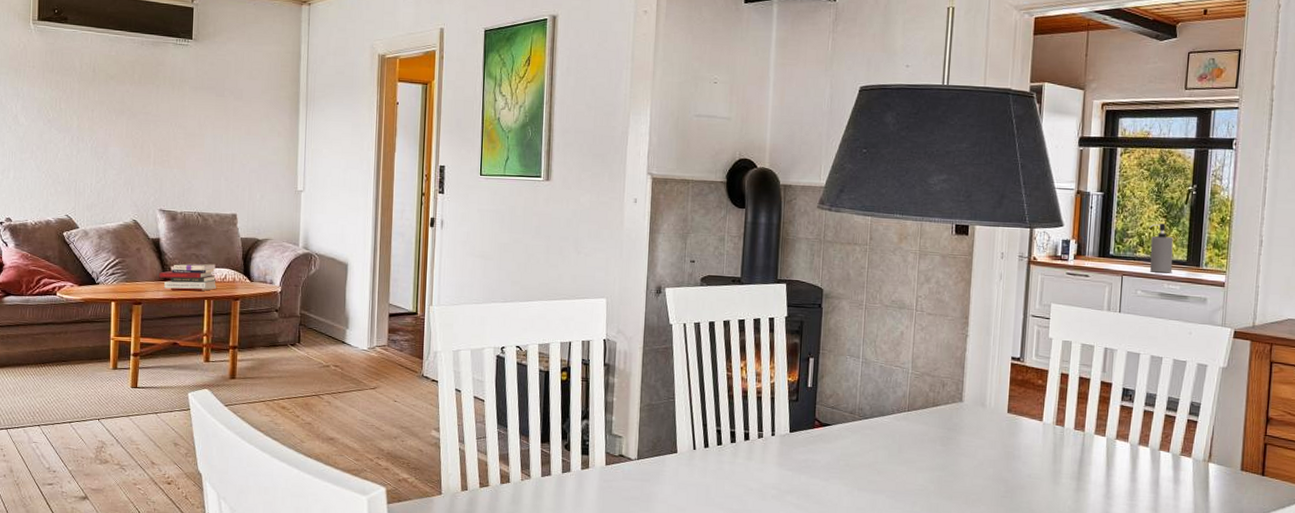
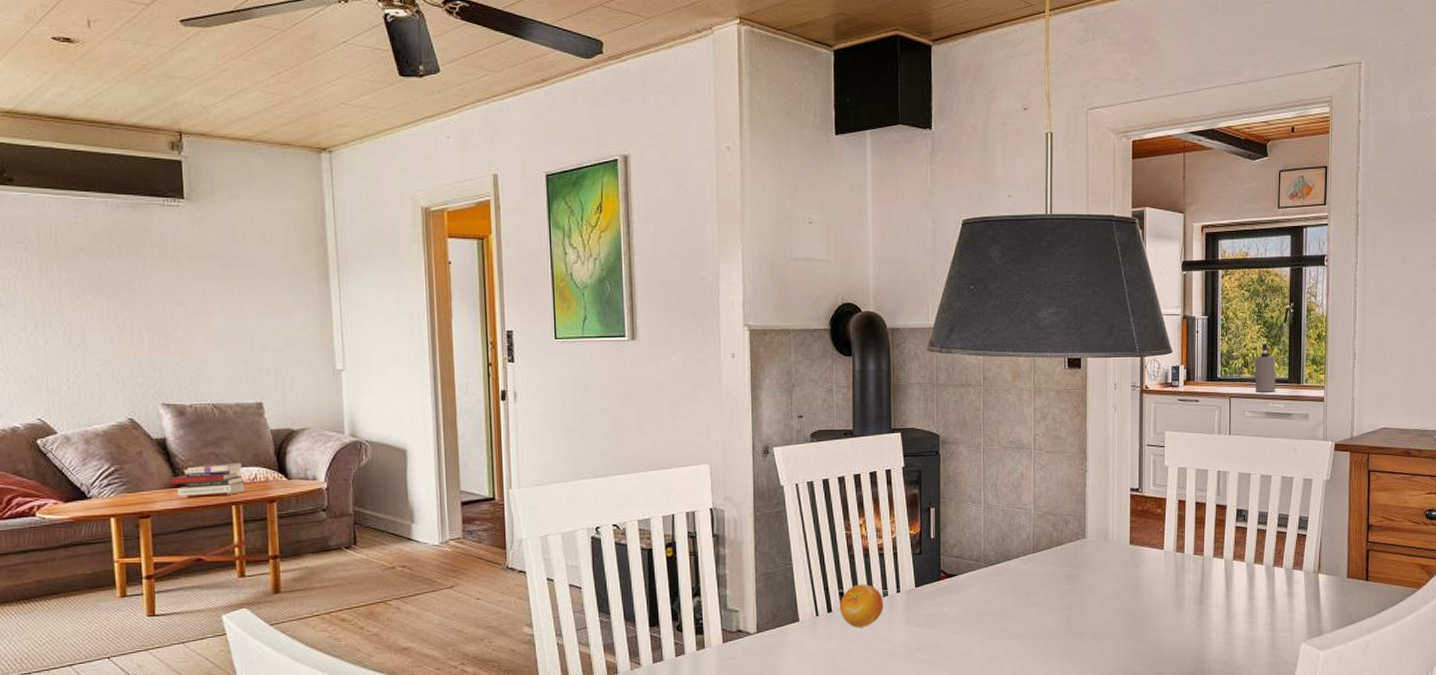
fruit: none [715,423,758,466] -> present [839,584,883,628]

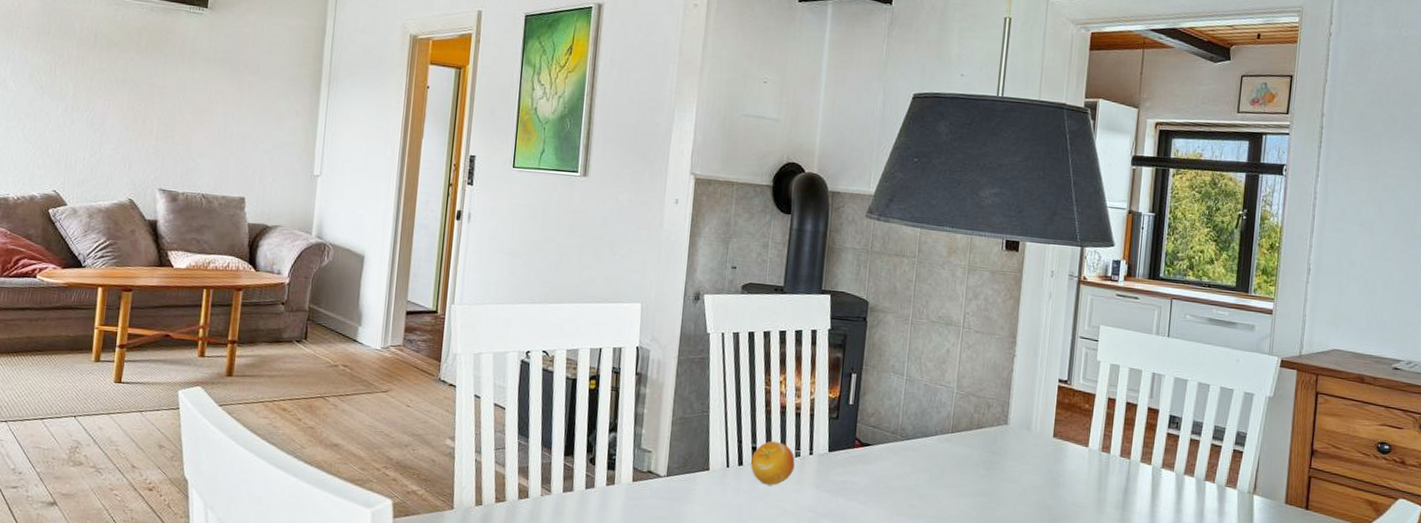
books: present [170,462,245,497] -> none [154,248,219,280]
soap dispenser: present [1253,343,1276,393] -> none [1199,247,1223,299]

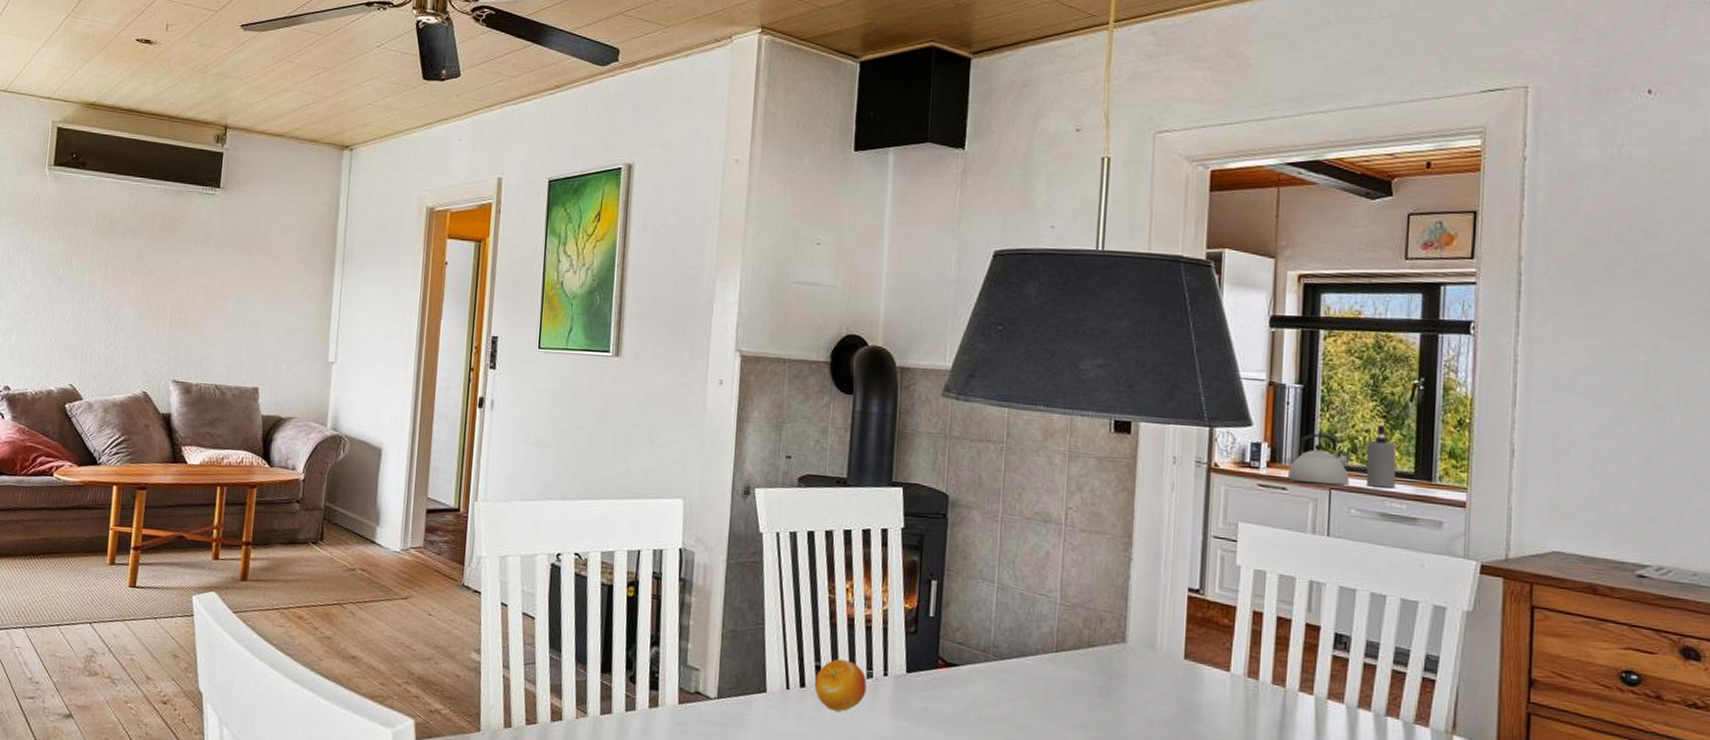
kettle: none [1139,253,1188,296] -> present [1287,434,1350,485]
soap dispenser: none [1199,247,1223,299] -> present [1364,425,1397,489]

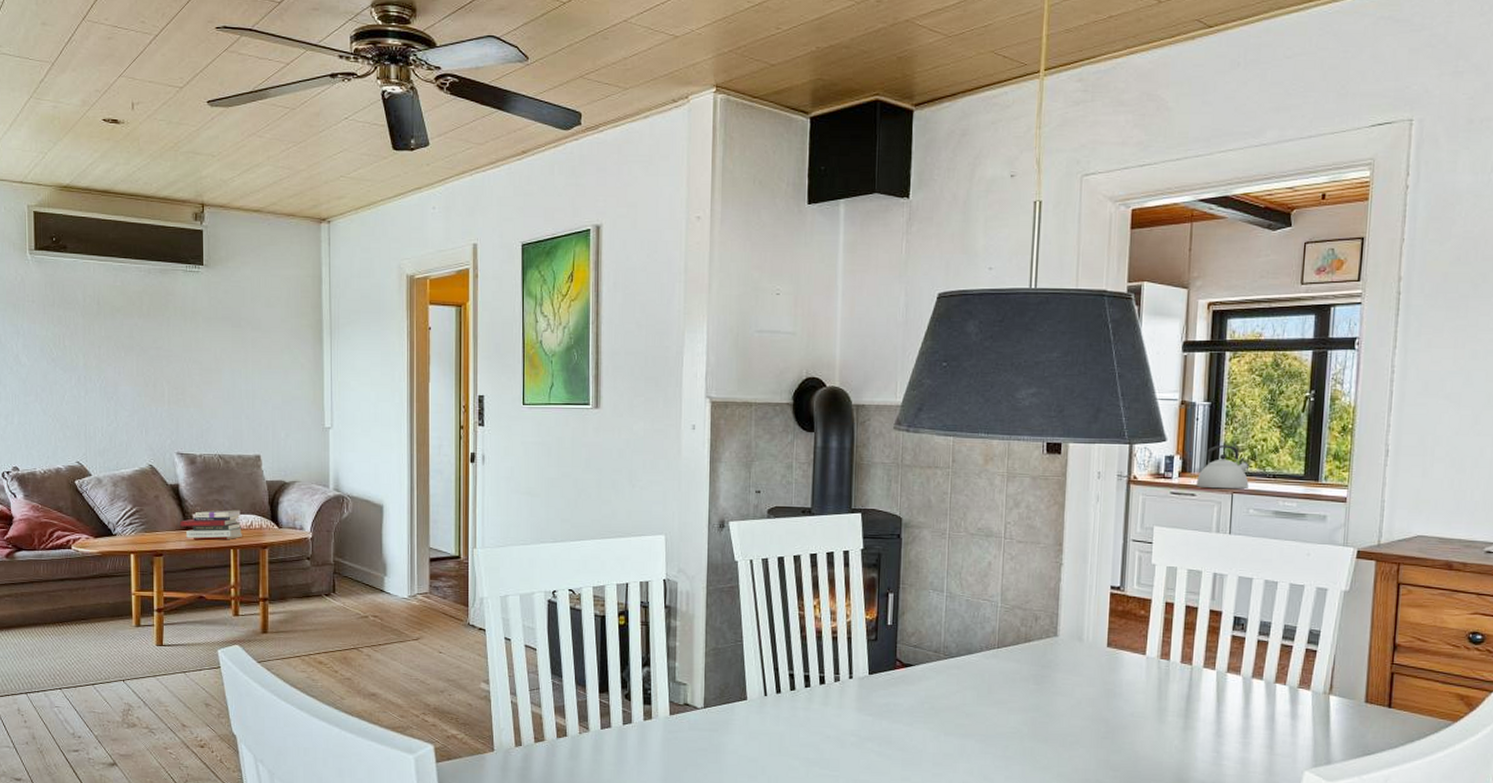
books: none [168,443,232,477] -> present [180,509,242,540]
fruit: present [814,658,867,712] -> none [788,666,835,712]
soap dispenser: present [1364,425,1397,489] -> none [1262,434,1289,489]

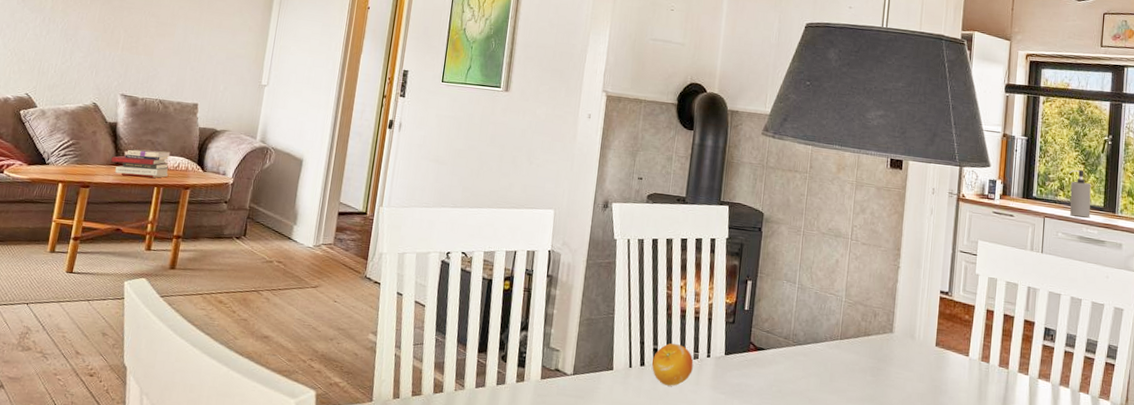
fruit: none [788,666,835,712] -> present [651,343,694,386]
kettle: present [1195,445,1250,489] -> none [1014,174,1059,214]
soap dispenser: none [1262,434,1289,489] -> present [1069,170,1091,218]

